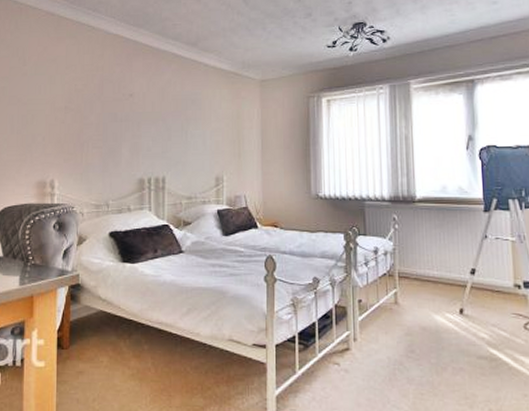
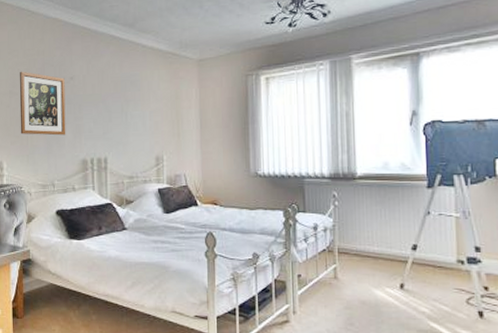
wall art: none [75,86,124,154] -> present [19,71,66,136]

